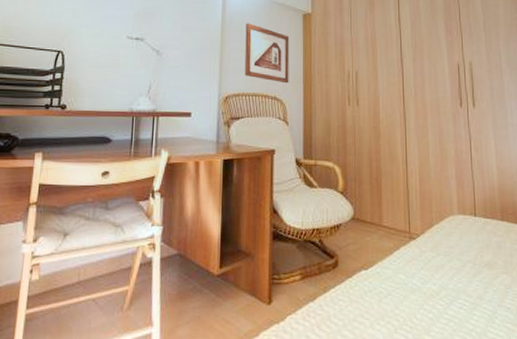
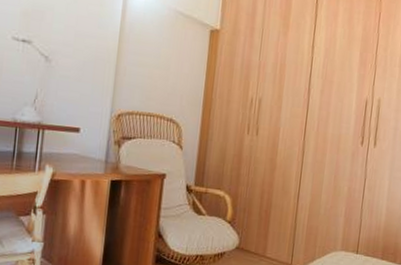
picture frame: present [244,23,290,84] -> none [140,34,193,106]

